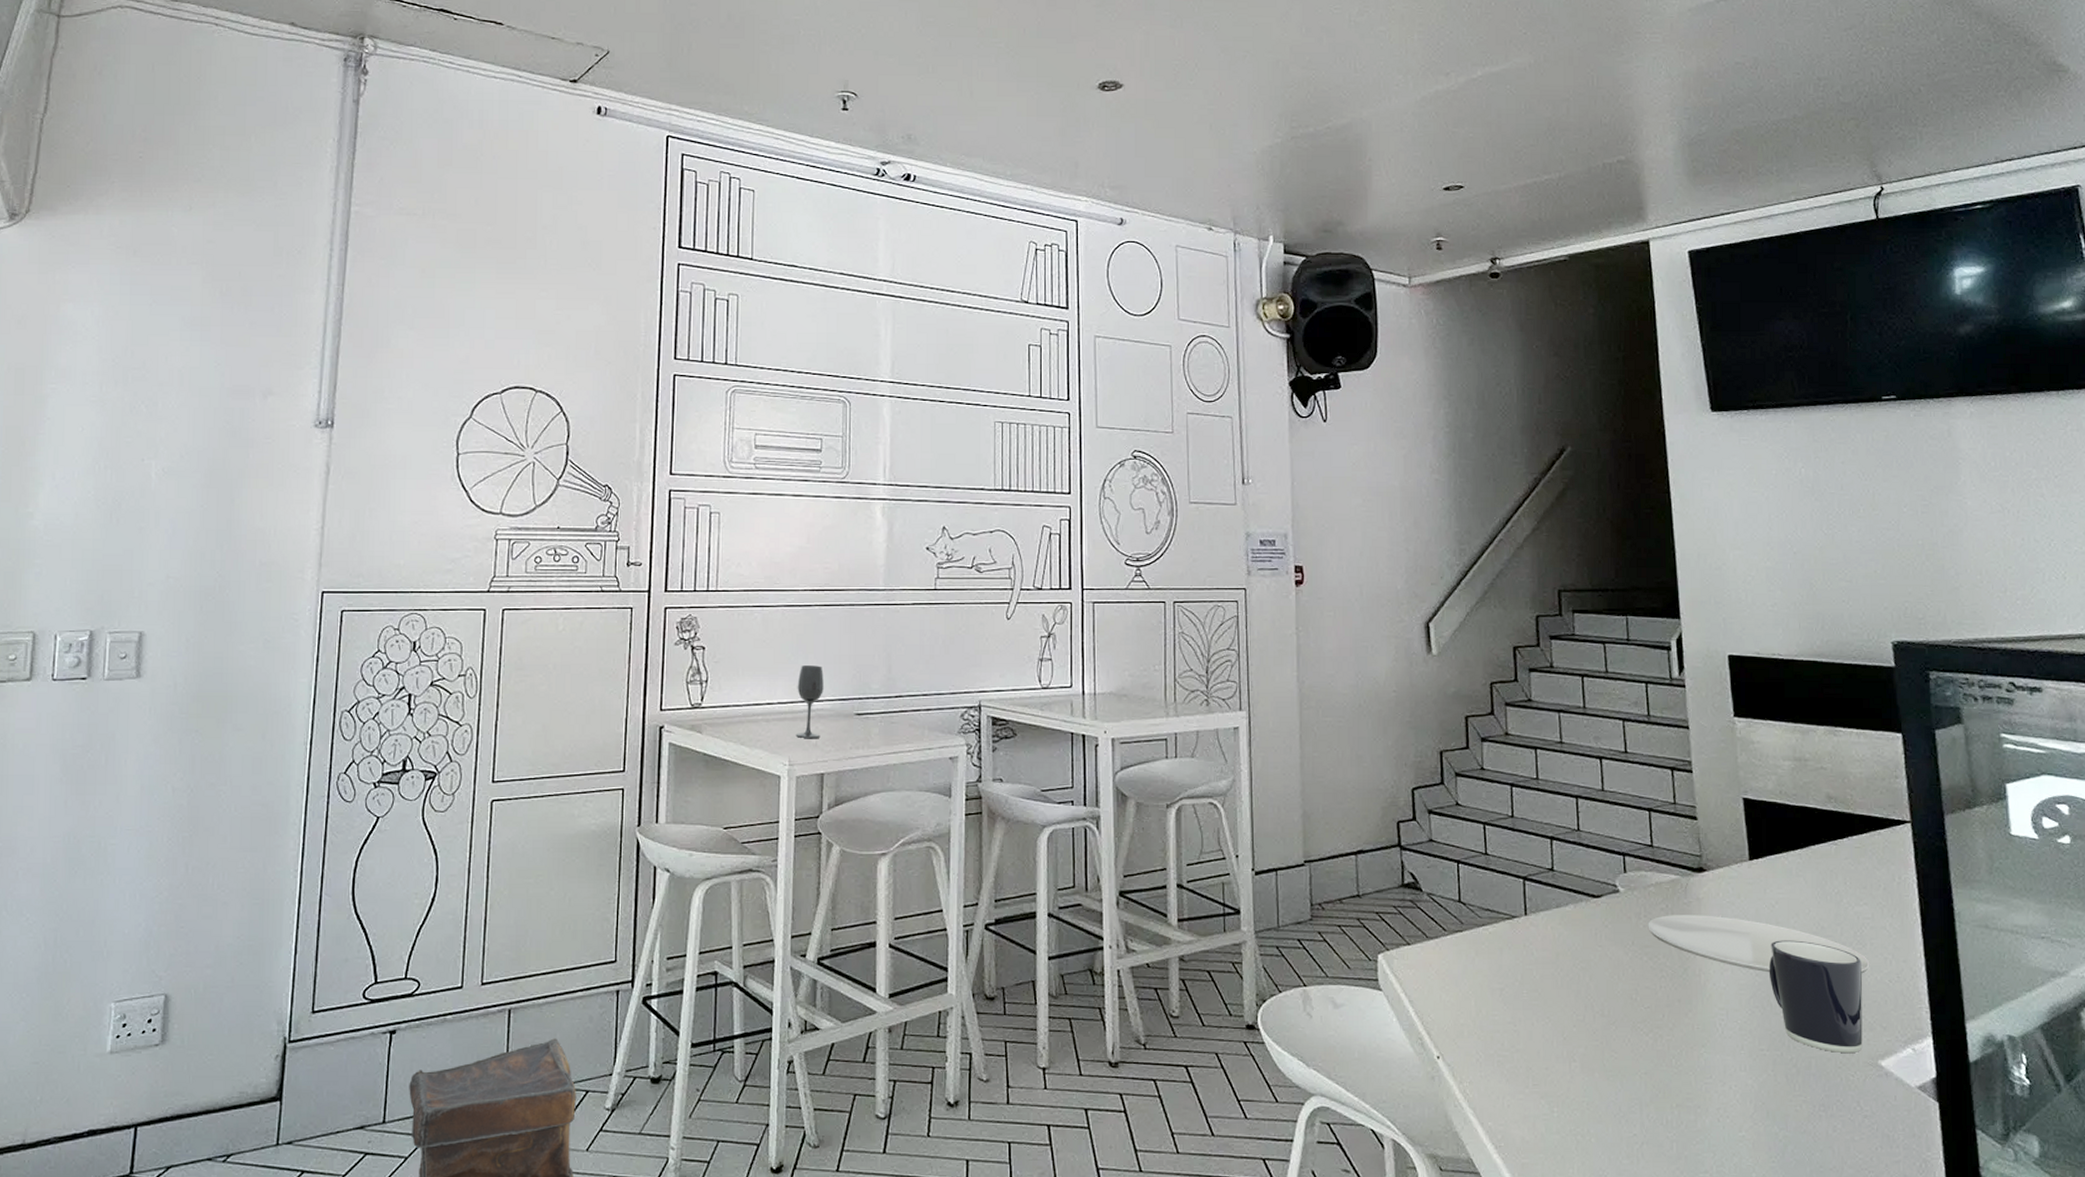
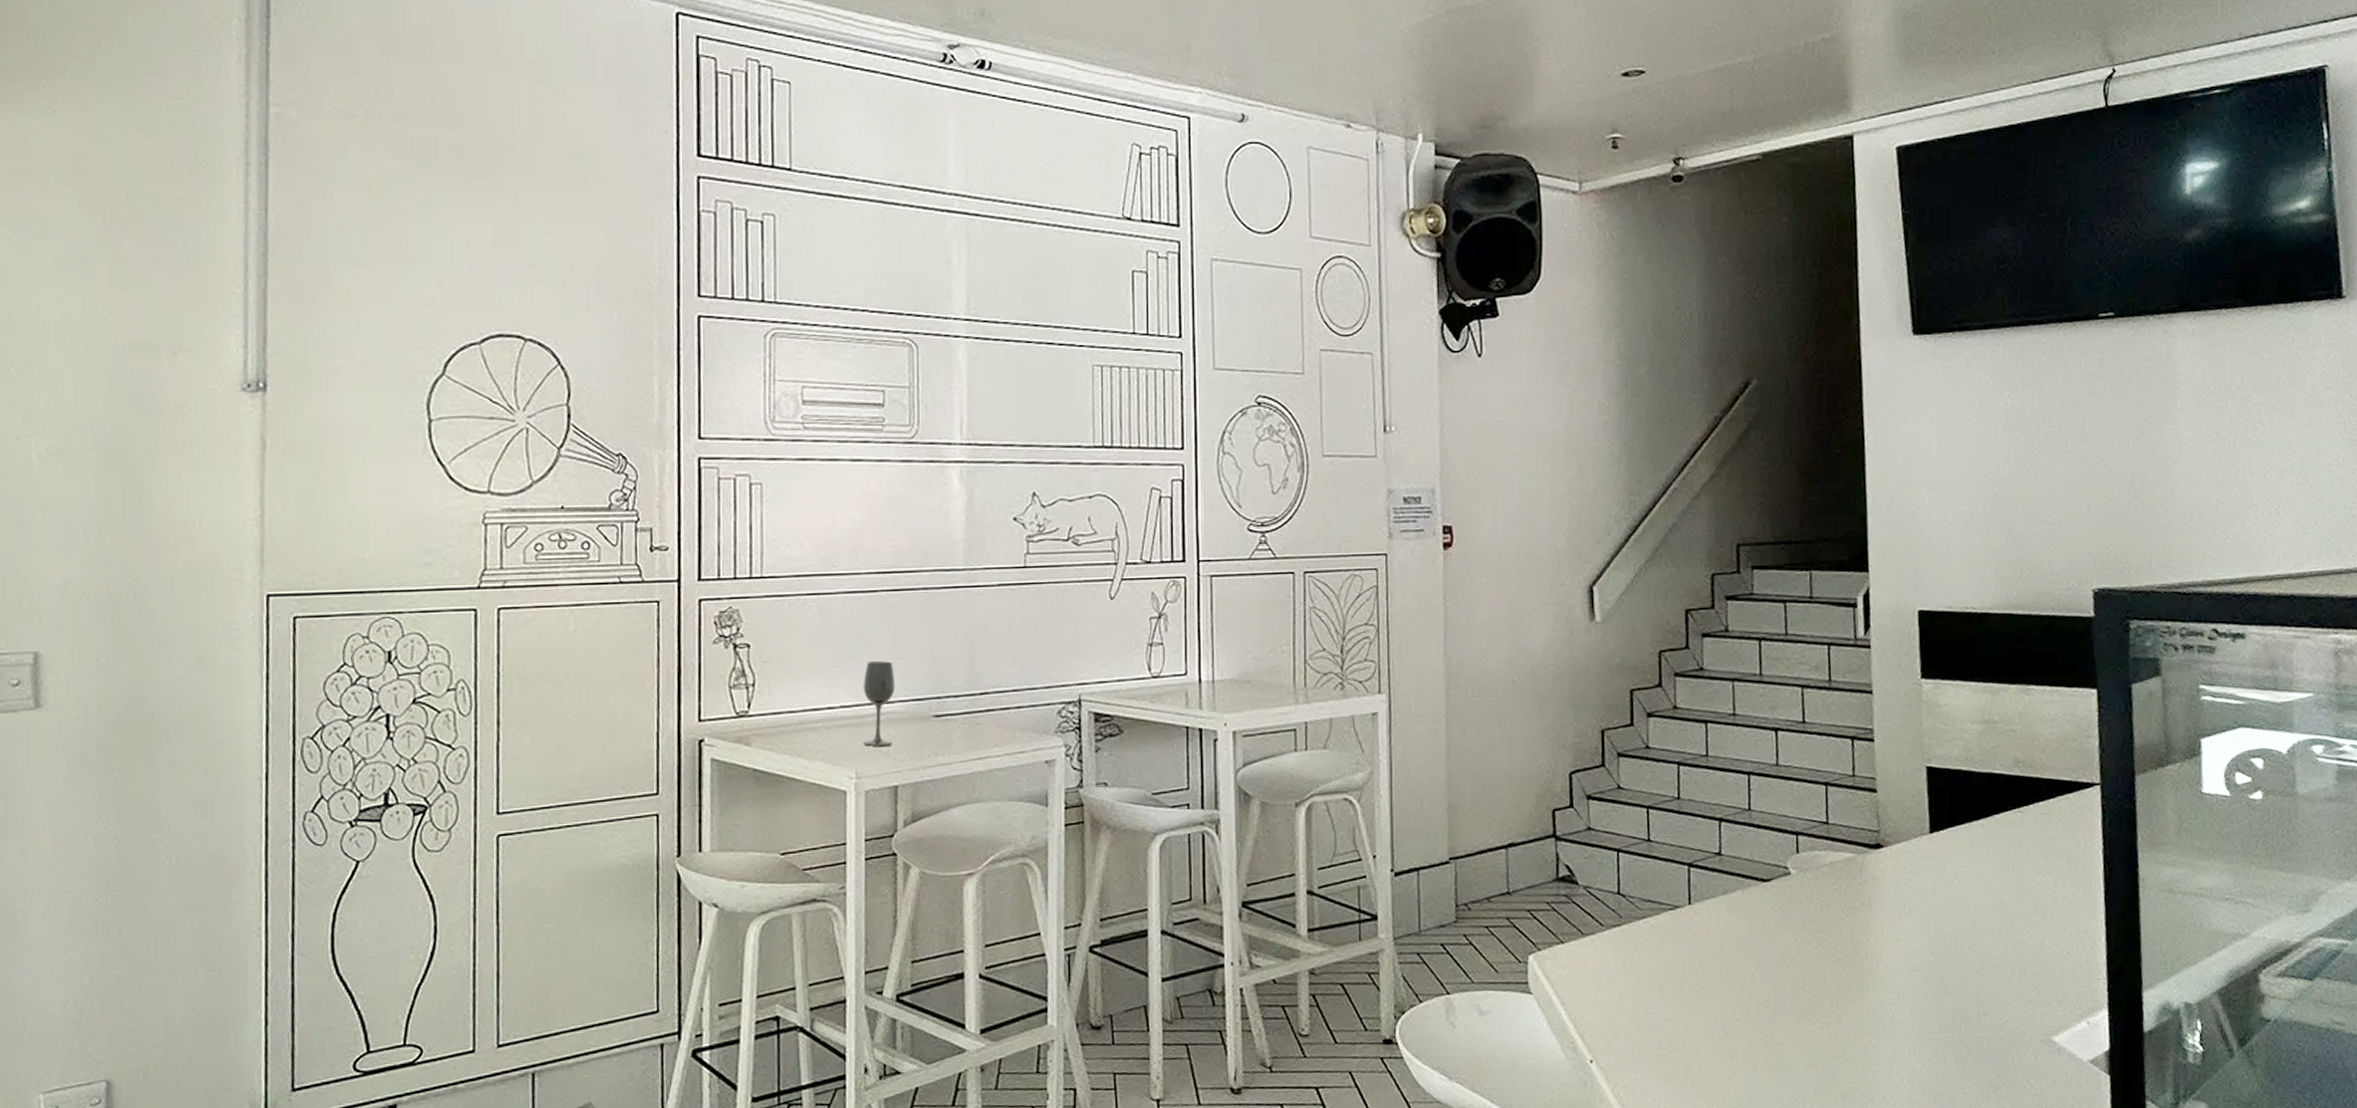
plate: present [1646,915,1870,974] -> none [1818,894,2049,952]
mug: present [1768,940,1863,1054] -> none [1944,916,2040,1031]

